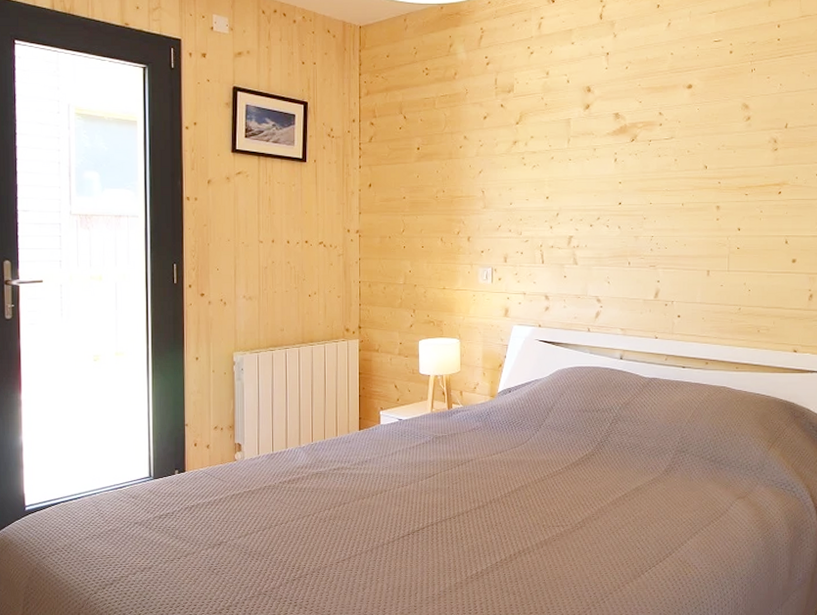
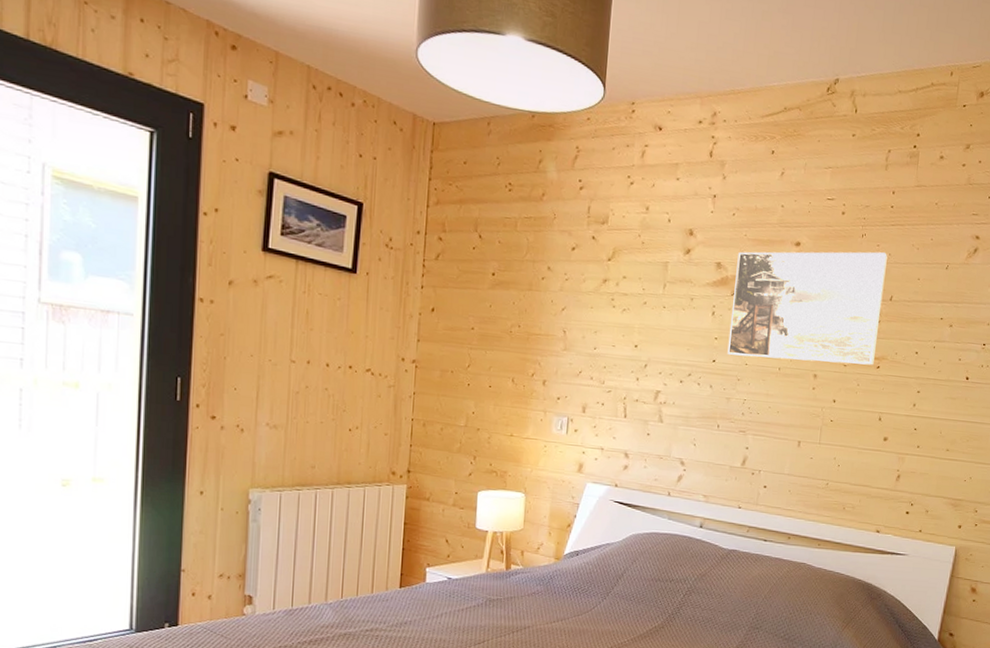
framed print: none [632,84,779,197] -> present [727,251,888,366]

